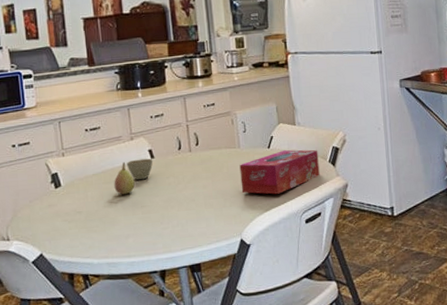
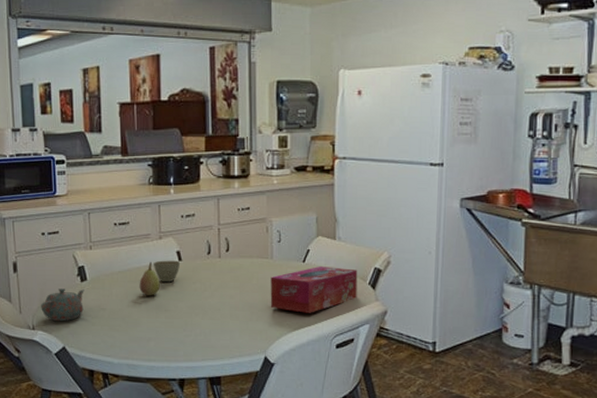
teapot: none [15,195,60,230] -> present [41,288,84,321]

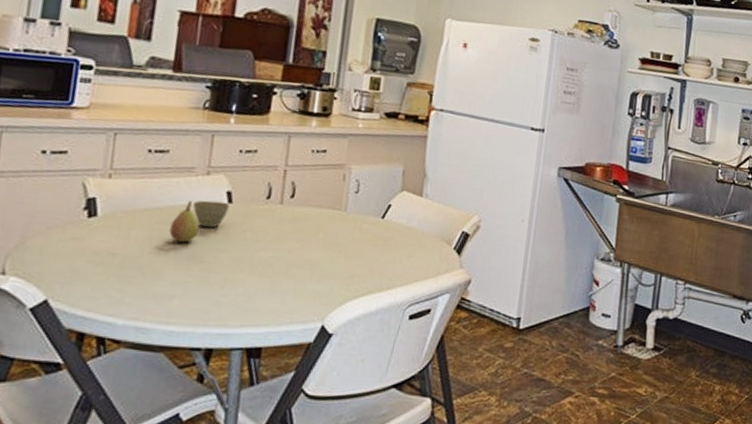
teapot: present [41,288,84,321] -> none [21,223,91,267]
tissue box: present [270,266,358,313] -> none [336,224,443,277]

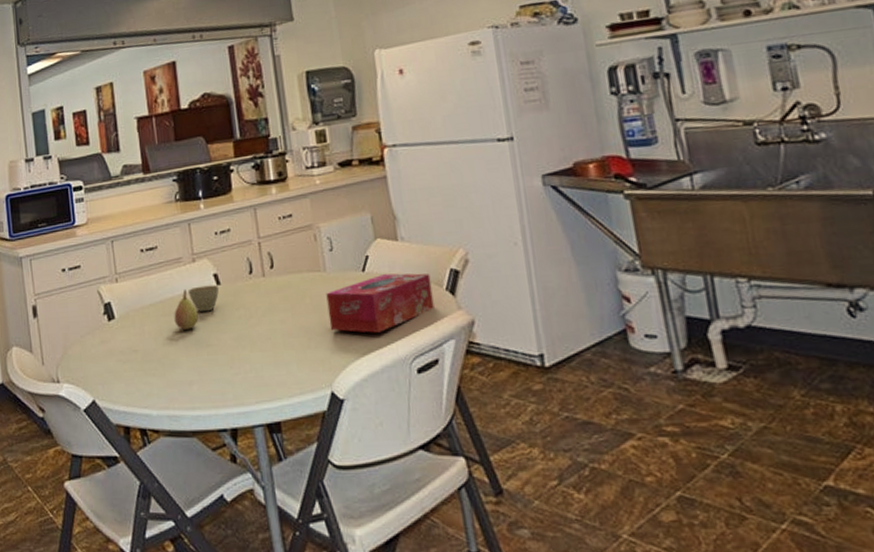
tissue box: none [336,224,443,277] -> present [326,273,434,333]

